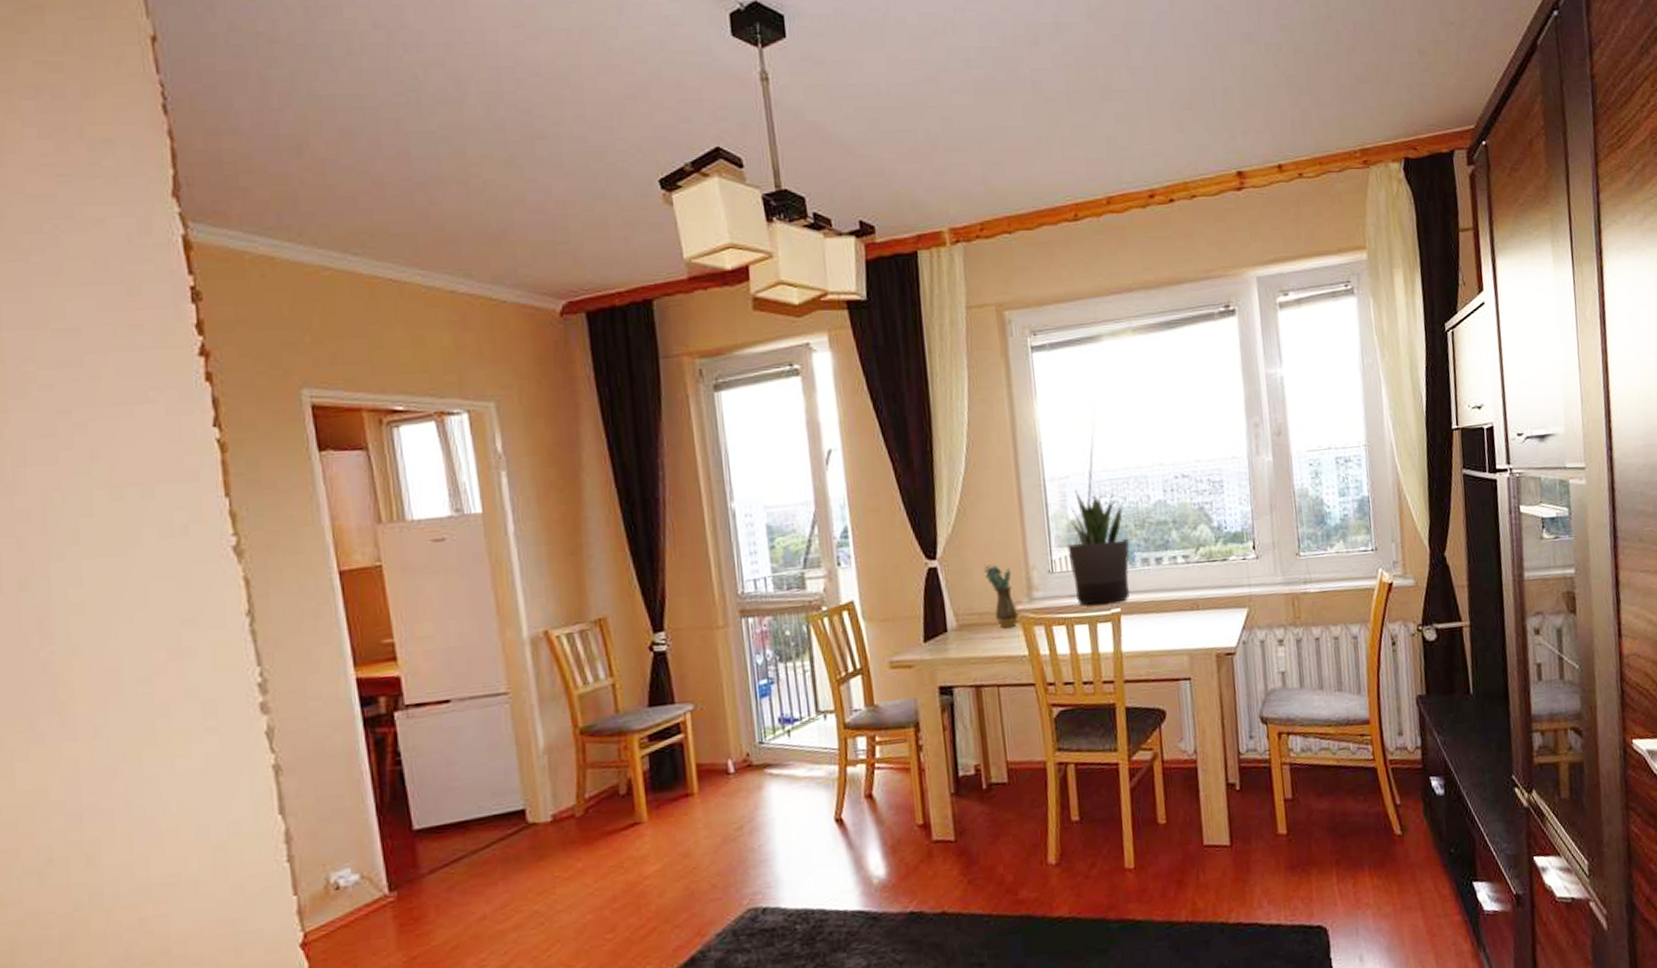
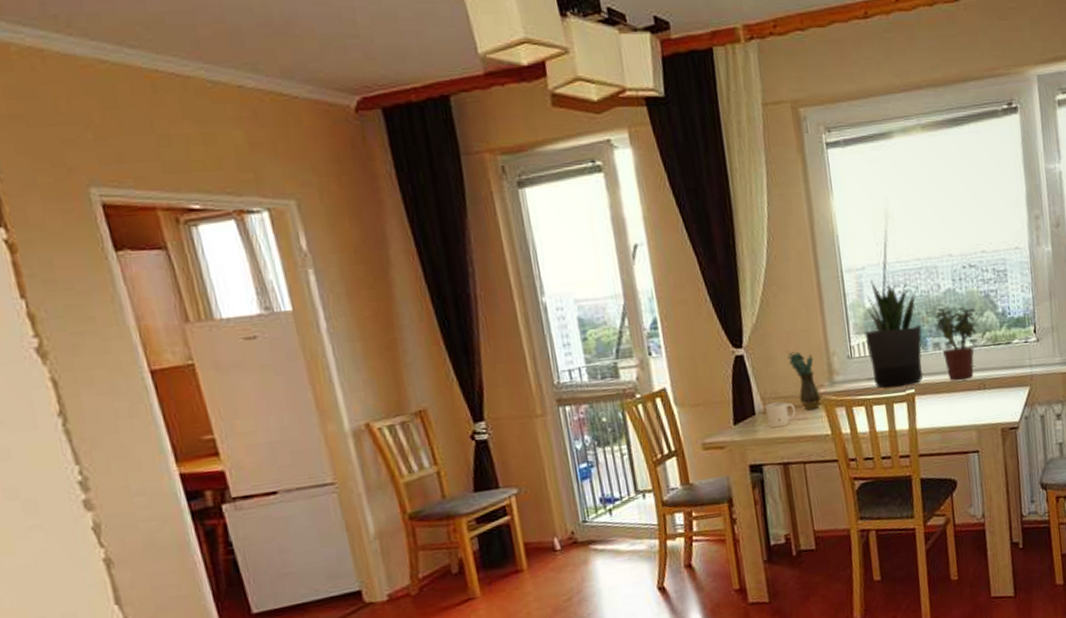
mug: none [957,618,992,647] -> present [764,401,797,429]
potted plant: none [1143,519,1192,600] -> present [934,306,979,381]

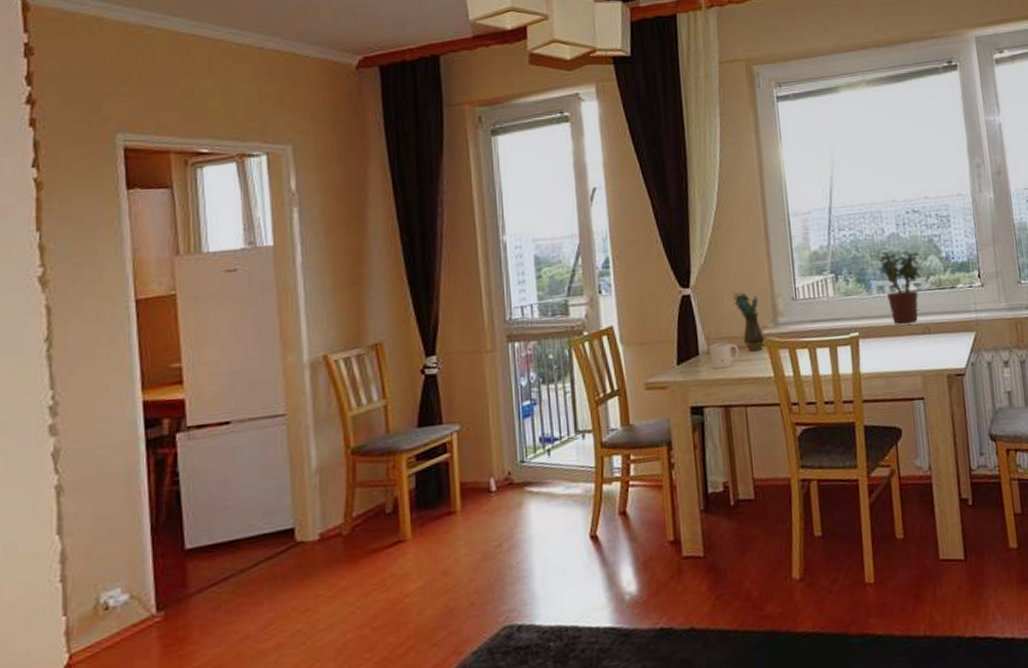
planter: present [864,281,924,387] -> none [809,225,868,330]

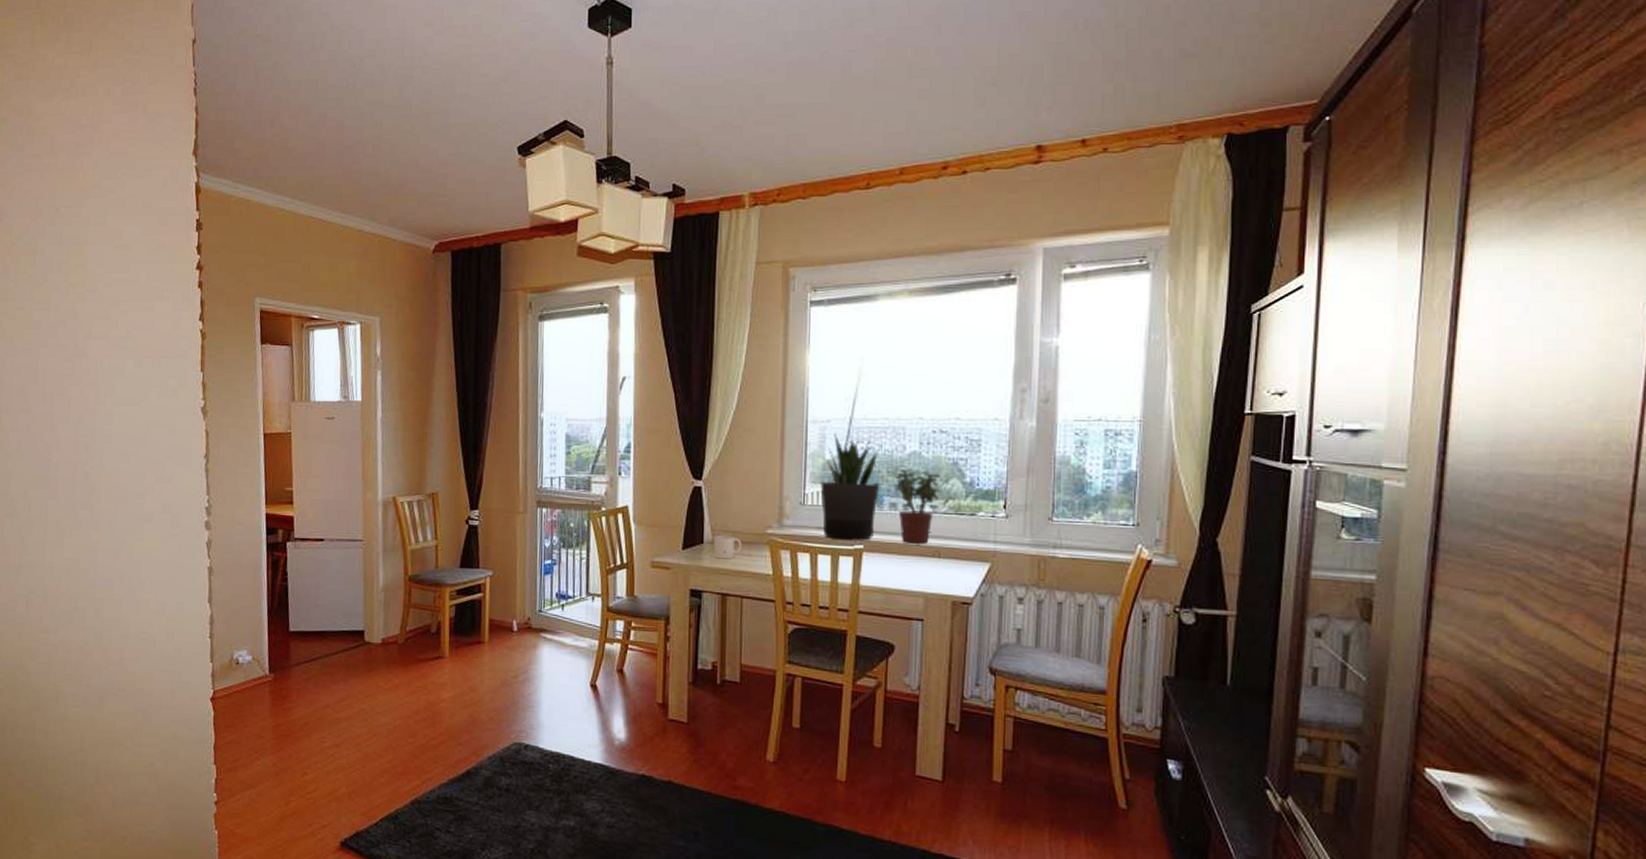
vase: present [733,292,764,352] -> none [742,491,767,548]
planter: none [809,225,868,330] -> present [820,434,880,540]

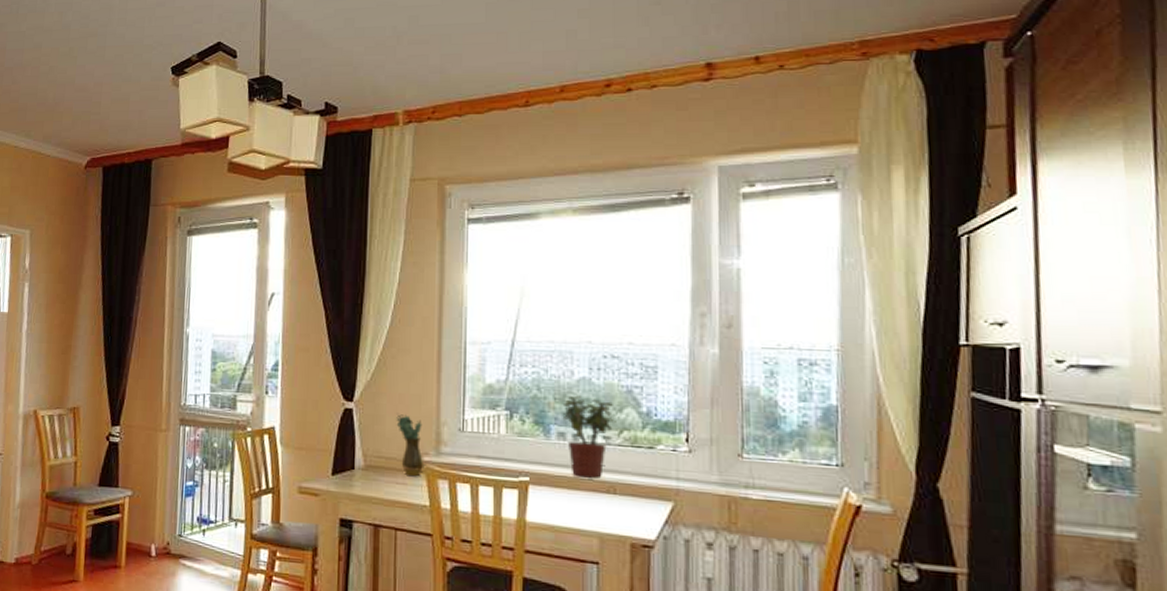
mug: present [713,535,742,559] -> none [364,461,396,488]
vase: none [742,491,767,548] -> present [396,414,423,477]
planter: present [820,434,880,540] -> none [481,357,547,472]

